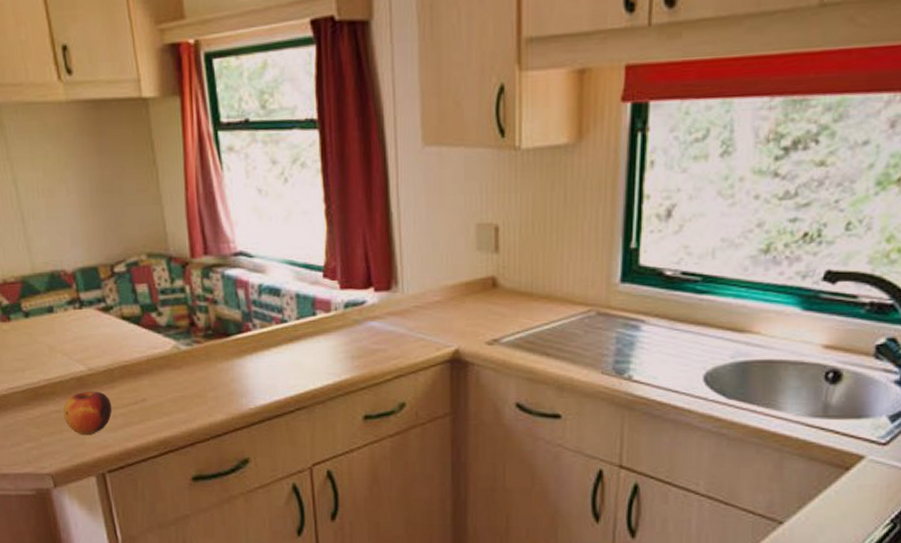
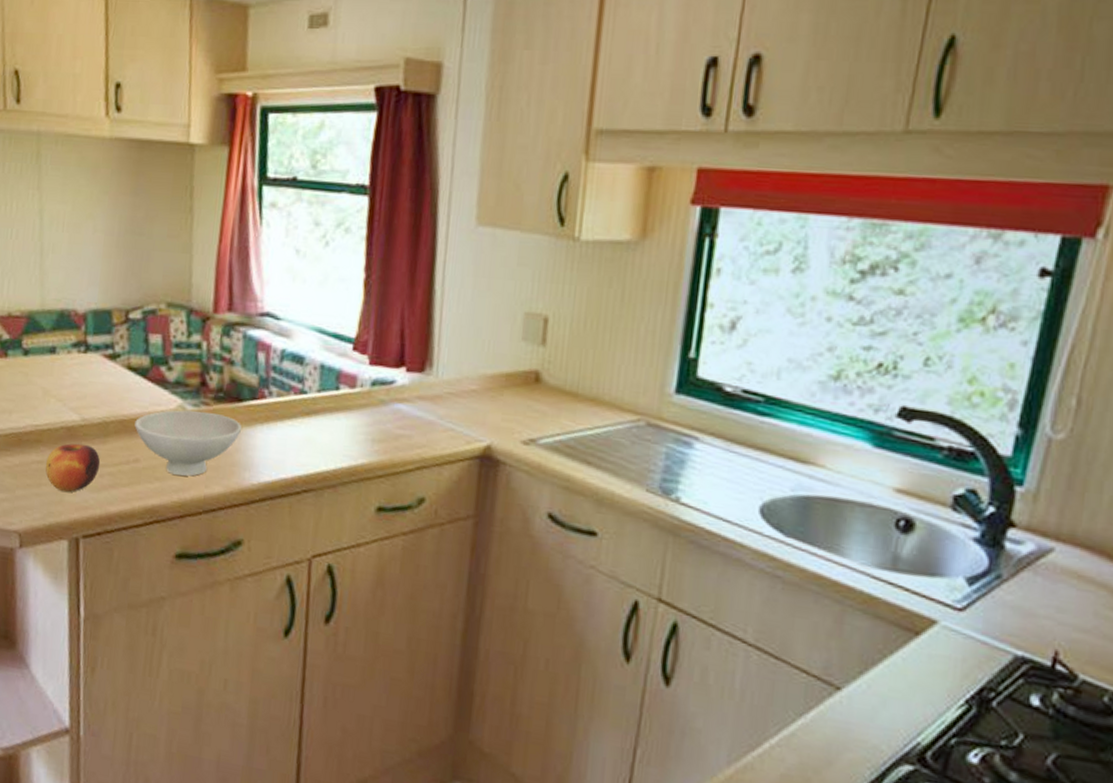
bowl: none [136,349,234,408] -> present [135,410,243,477]

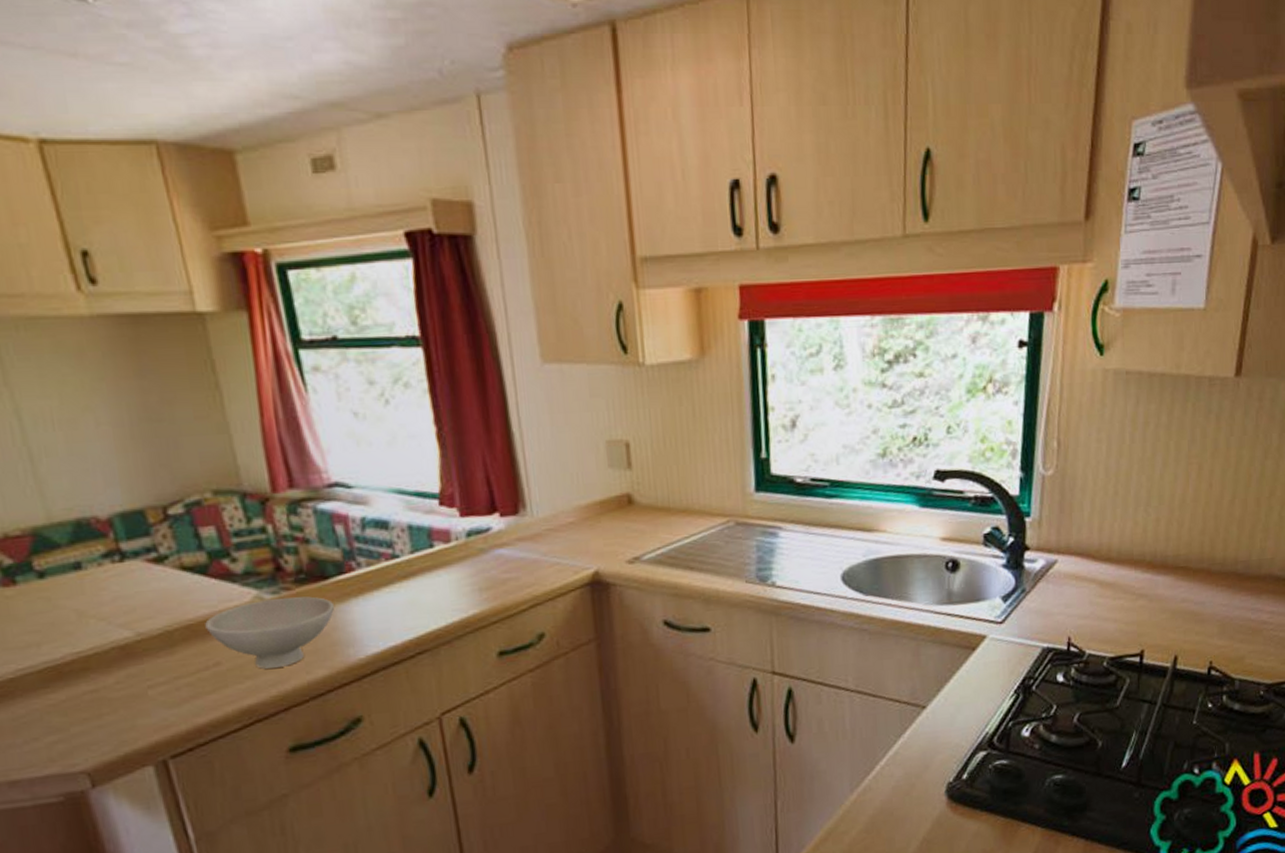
apple: present [45,443,101,492] -> none [101,660,174,716]

